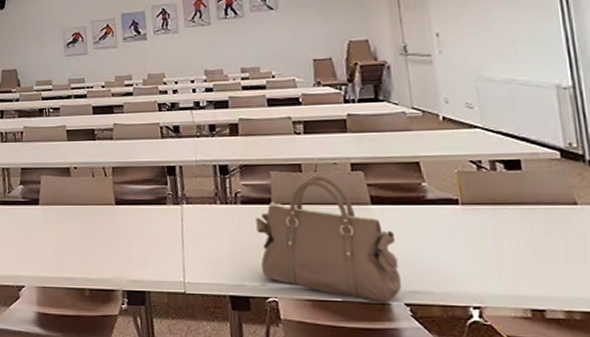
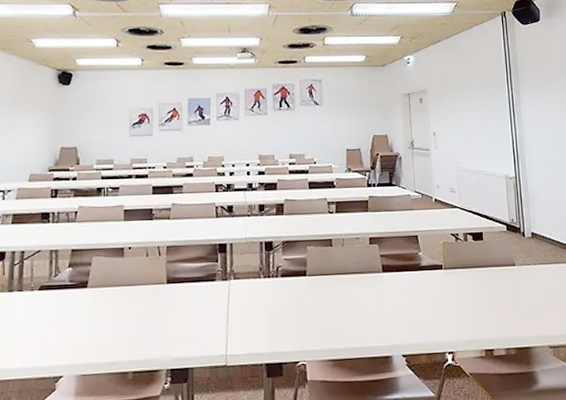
shoulder bag: present [256,175,402,304] -> none [293,248,401,357]

